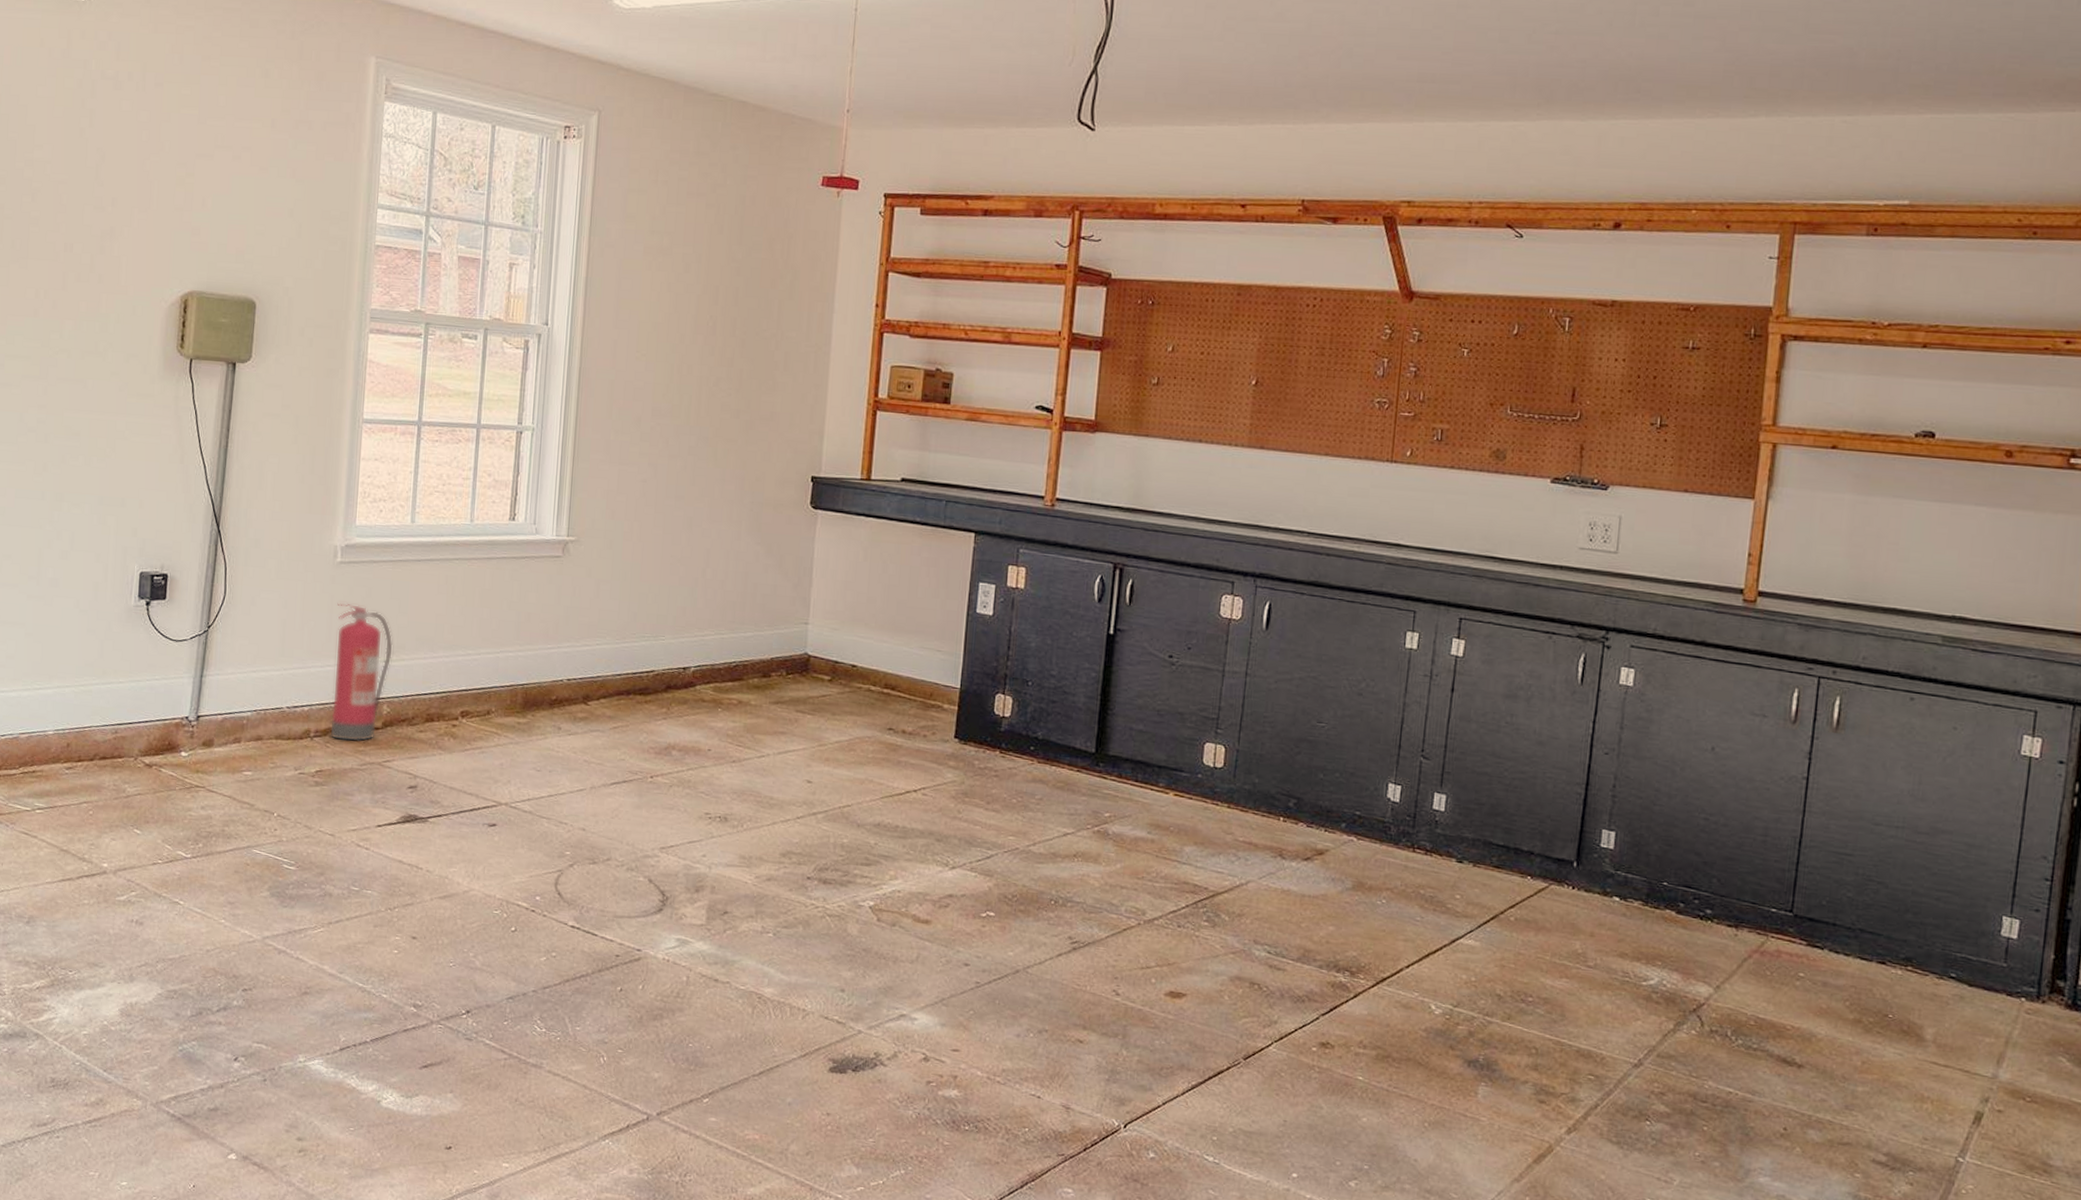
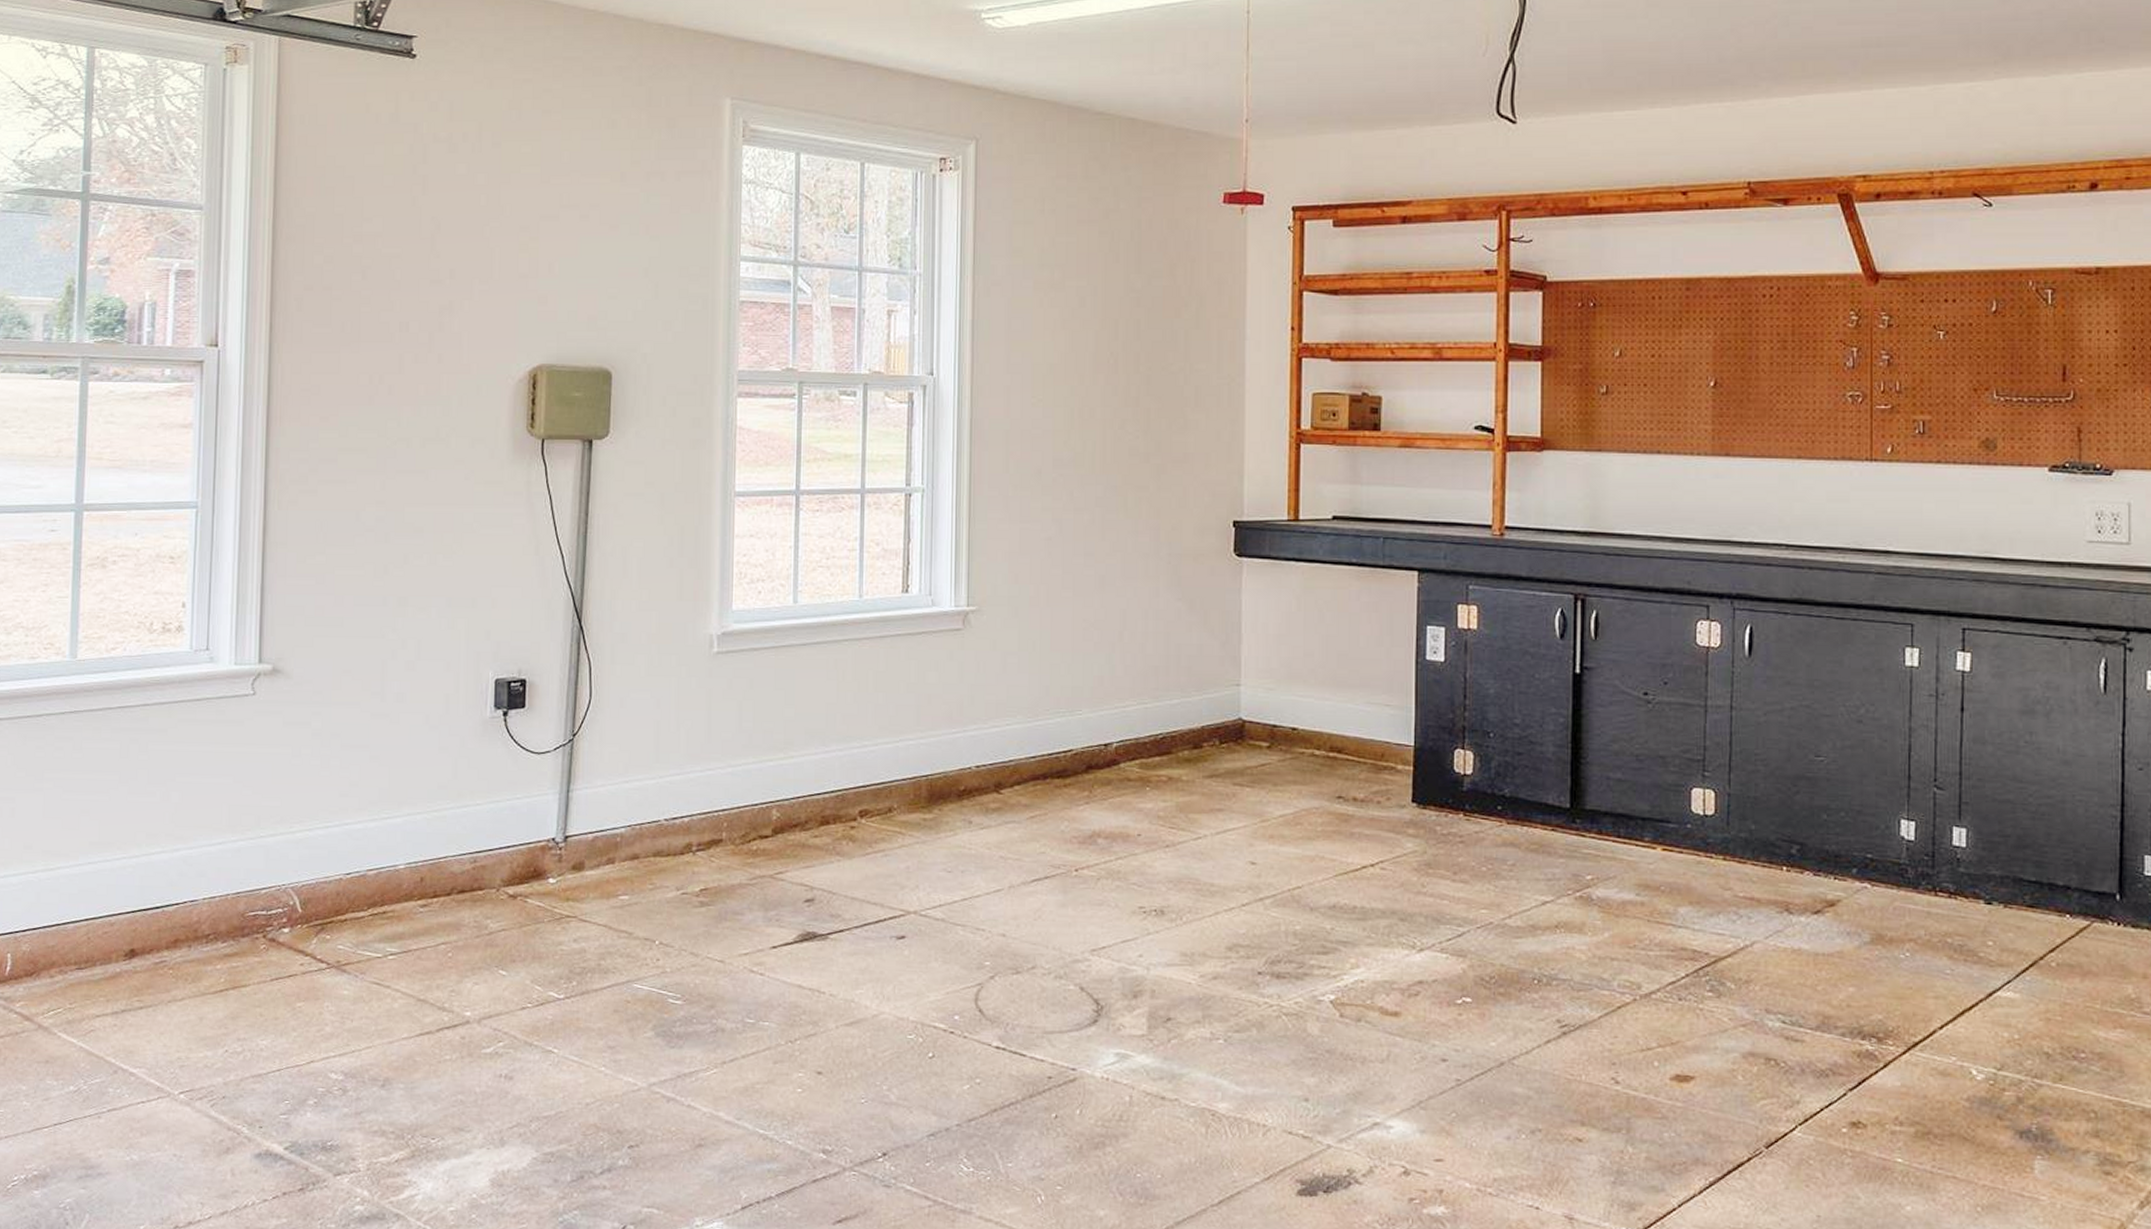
fire extinguisher: present [330,603,394,742] -> none [714,698,781,854]

